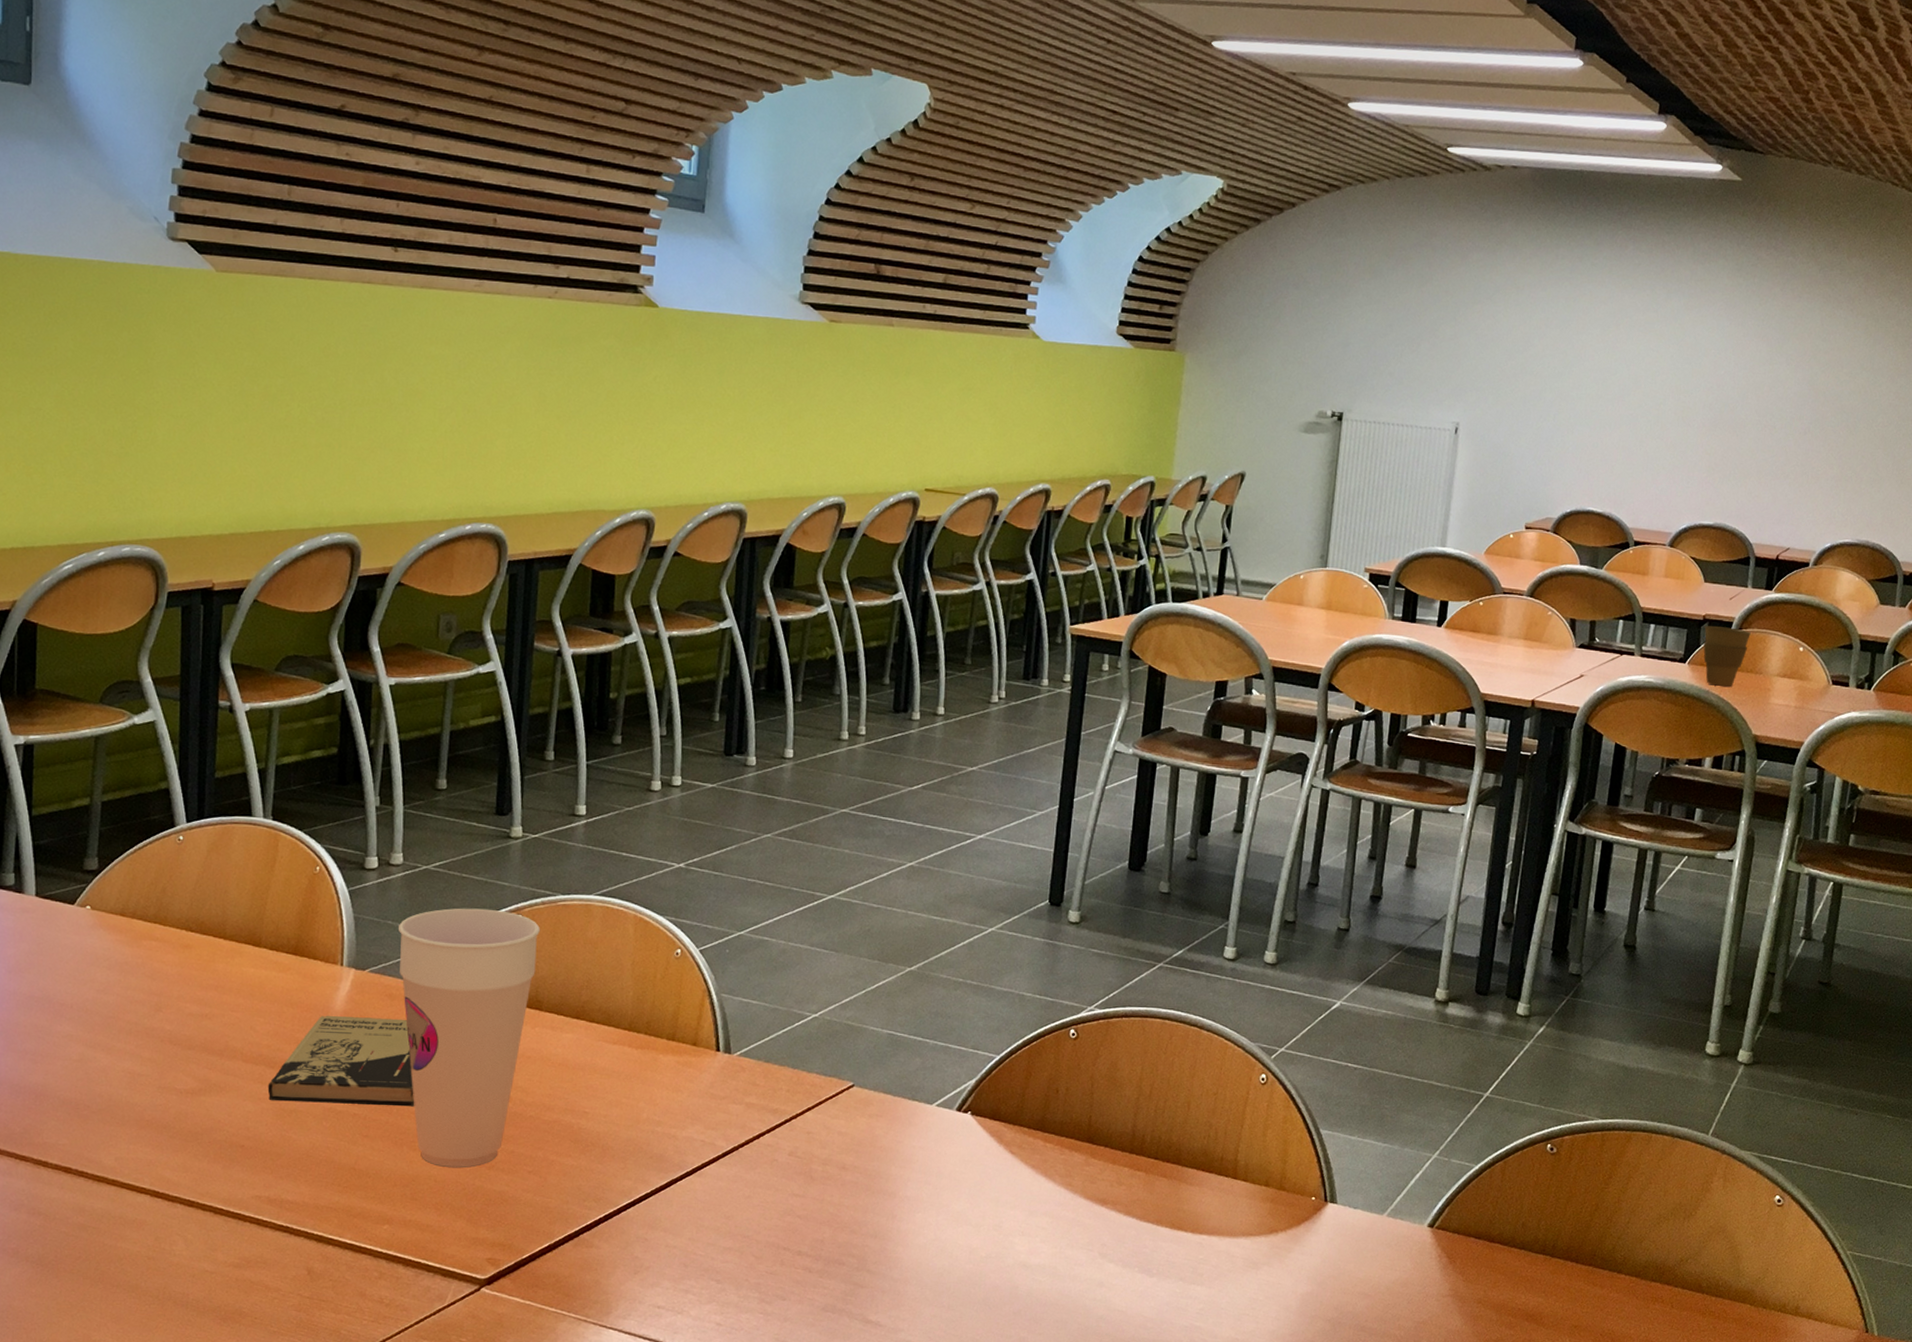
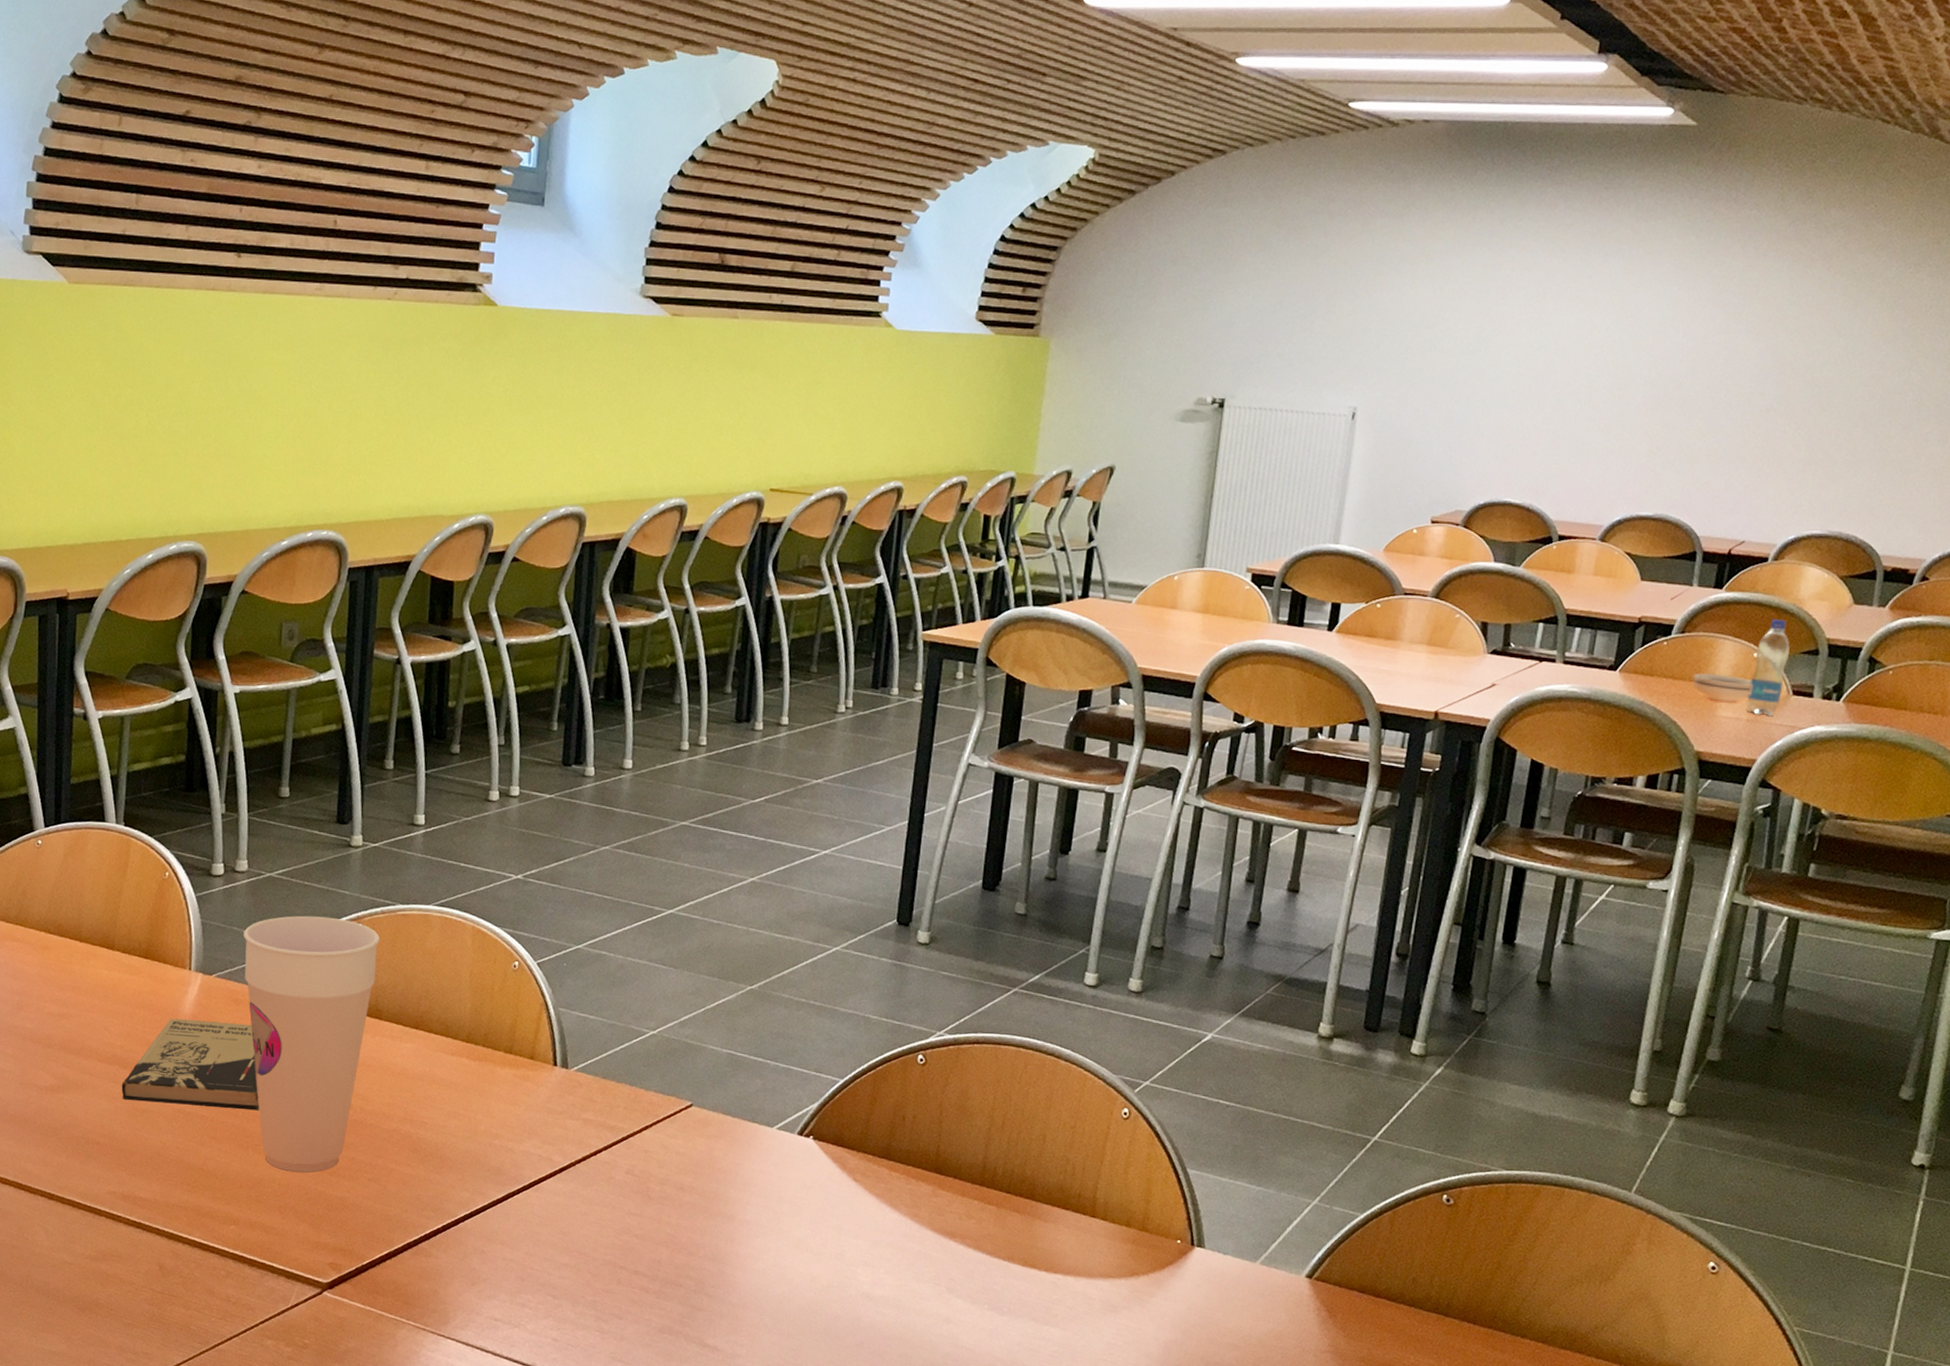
cup: present [1703,626,1751,688] -> none [1638,629,1695,698]
bowl: none [1749,665,1798,693] -> present [1692,673,1752,704]
bottle: none [1794,617,1829,704] -> present [1746,619,1790,717]

